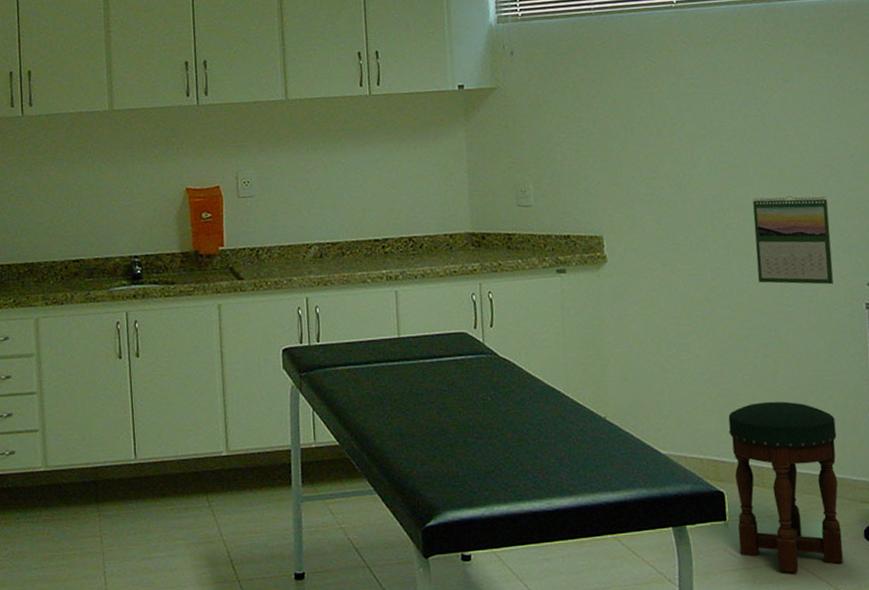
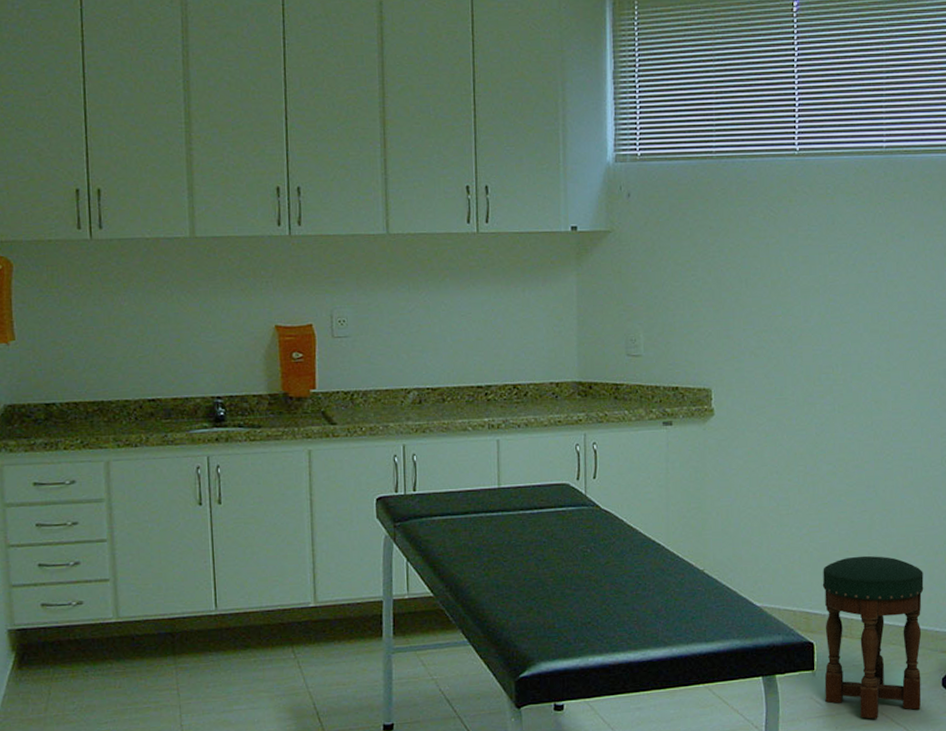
calendar: present [752,196,834,285] -> none [860,353,933,443]

